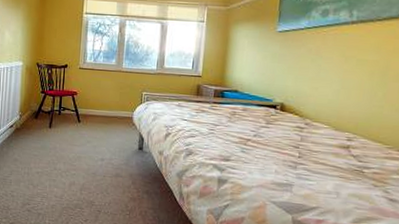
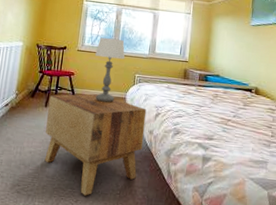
side table: none [51,113,156,216] -> present [44,94,147,196]
table lamp: none [98,53,131,123] -> present [95,37,125,103]

